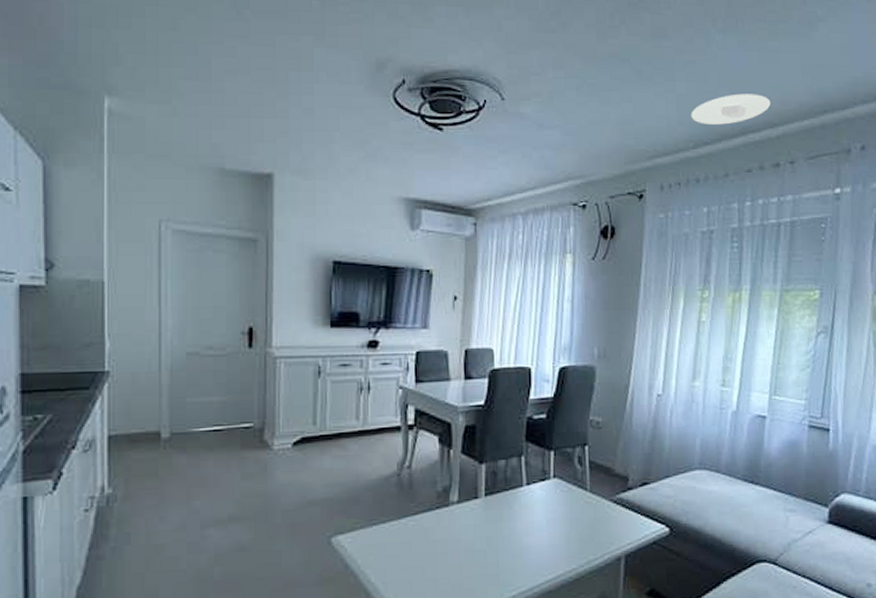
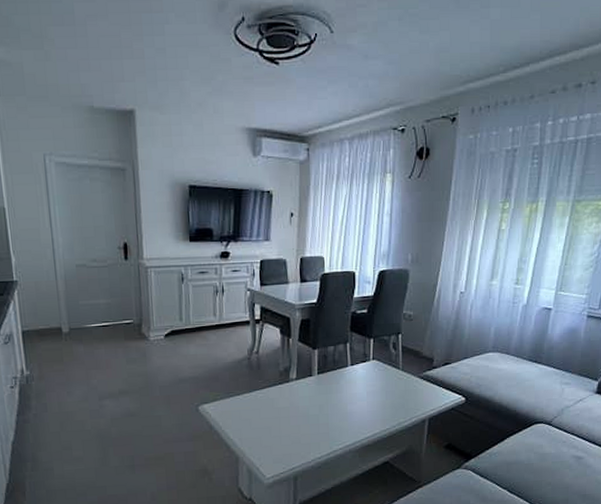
recessed light: present [690,93,771,125] -> none [502,17,578,49]

